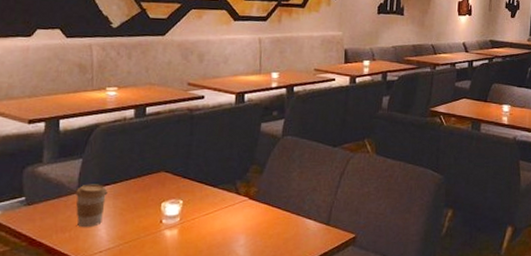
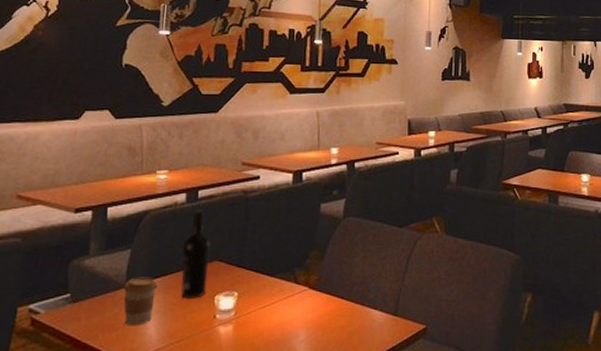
wine bottle: none [130,124,158,205] -> present [181,209,211,299]

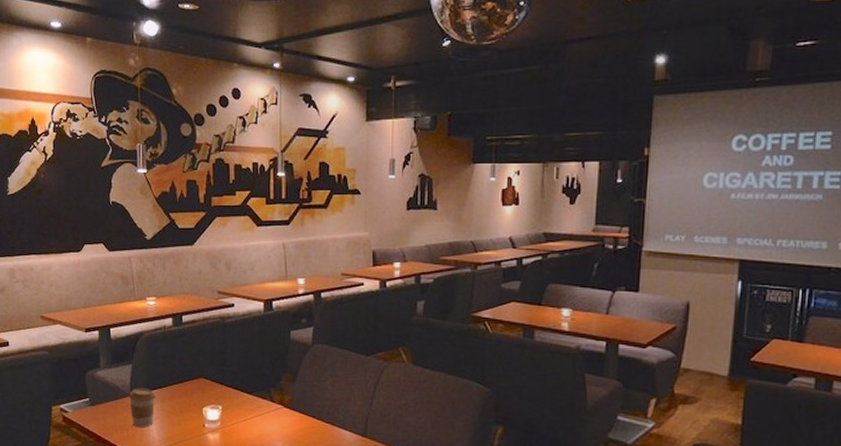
wine bottle: present [181,209,211,299] -> none [173,332,196,409]

